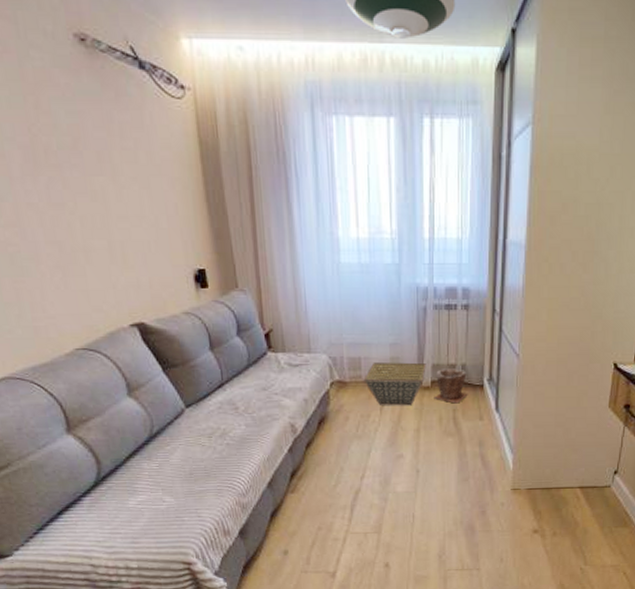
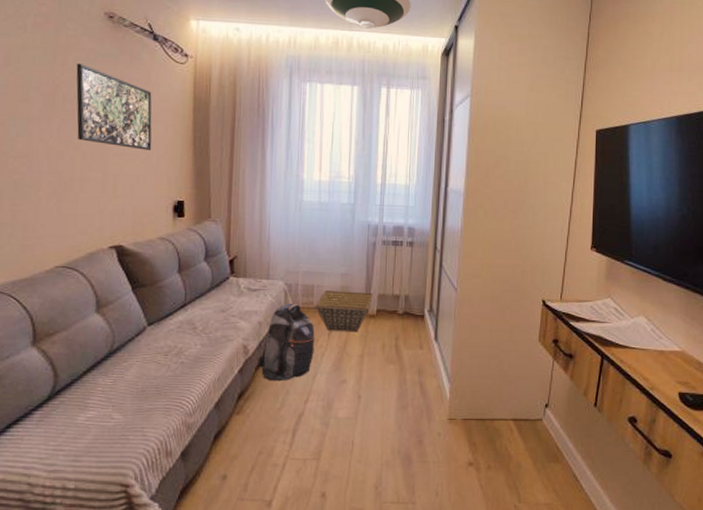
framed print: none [52,105,159,210] -> present [76,63,152,150]
backpack: none [307,377,367,459] -> present [257,303,315,382]
plant pot: present [434,369,468,404] -> none [378,299,410,332]

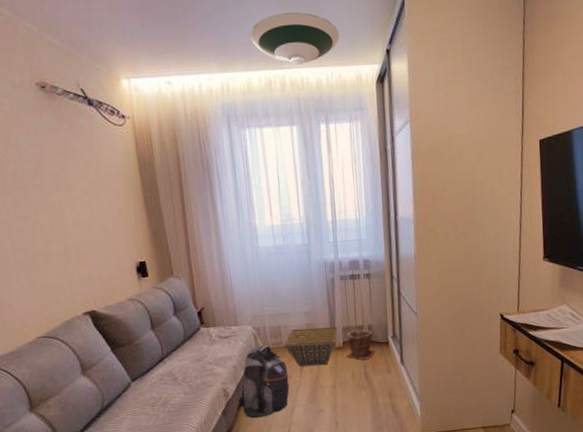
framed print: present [76,63,152,150] -> none [18,138,106,217]
plant pot: none [378,299,410,332] -> present [346,329,376,360]

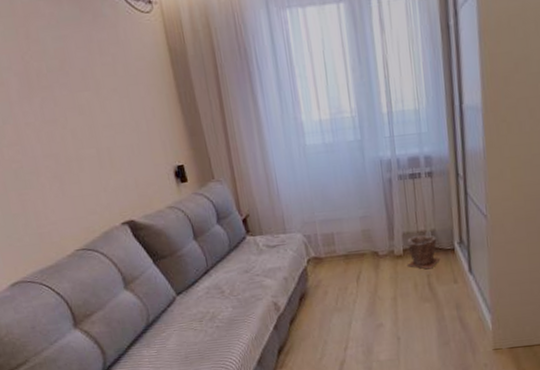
backpack: present [238,344,290,419] -> none [290,253,346,334]
basket: present [284,326,338,367] -> none [338,232,397,277]

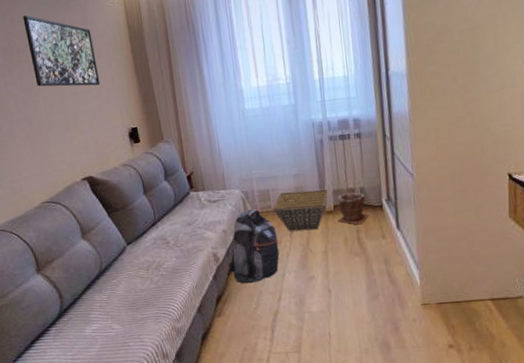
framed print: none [40,32,139,118] -> present [22,15,101,87]
backpack: none [290,253,346,334] -> present [228,208,280,284]
basket: none [338,232,397,277] -> present [273,189,328,231]

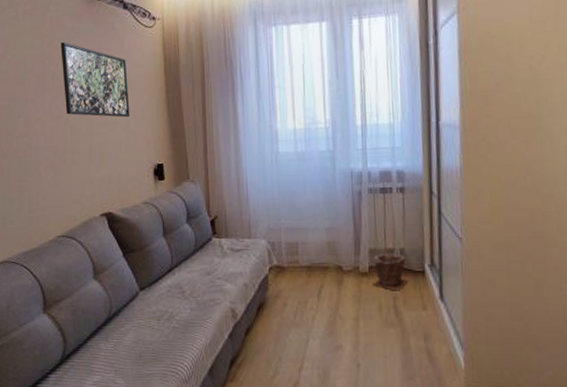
backpack: present [228,208,280,284] -> none [247,262,304,347]
basket: present [273,189,328,231] -> none [301,247,363,293]

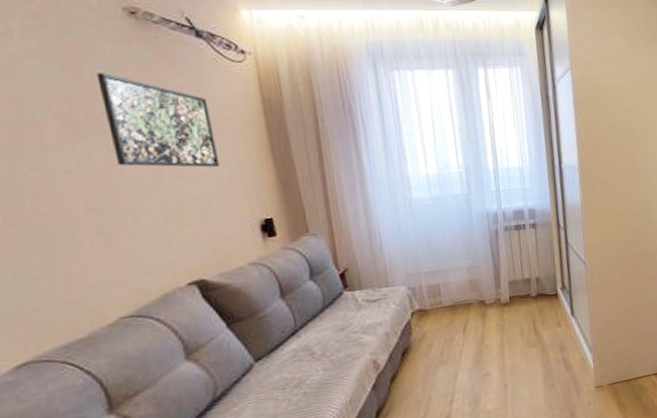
plant pot: present [372,253,409,291] -> none [513,282,545,315]

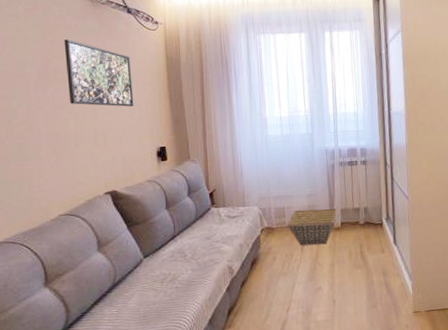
basket: none [444,281,504,328] -> present [287,208,337,246]

